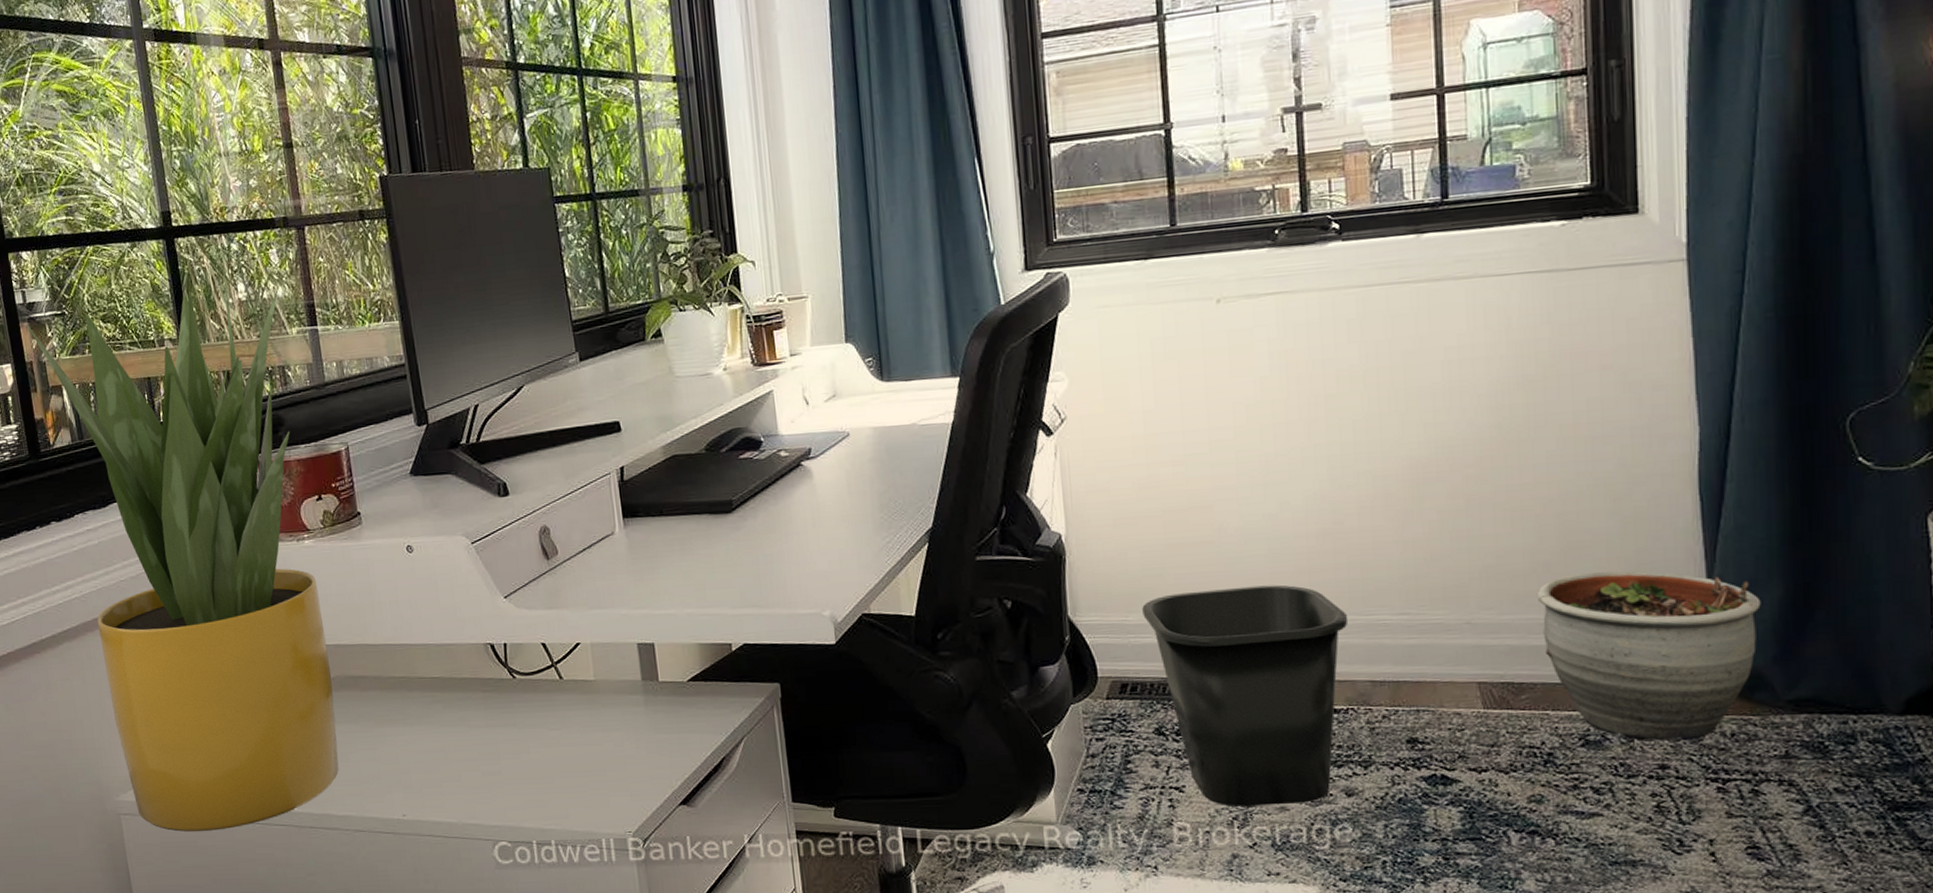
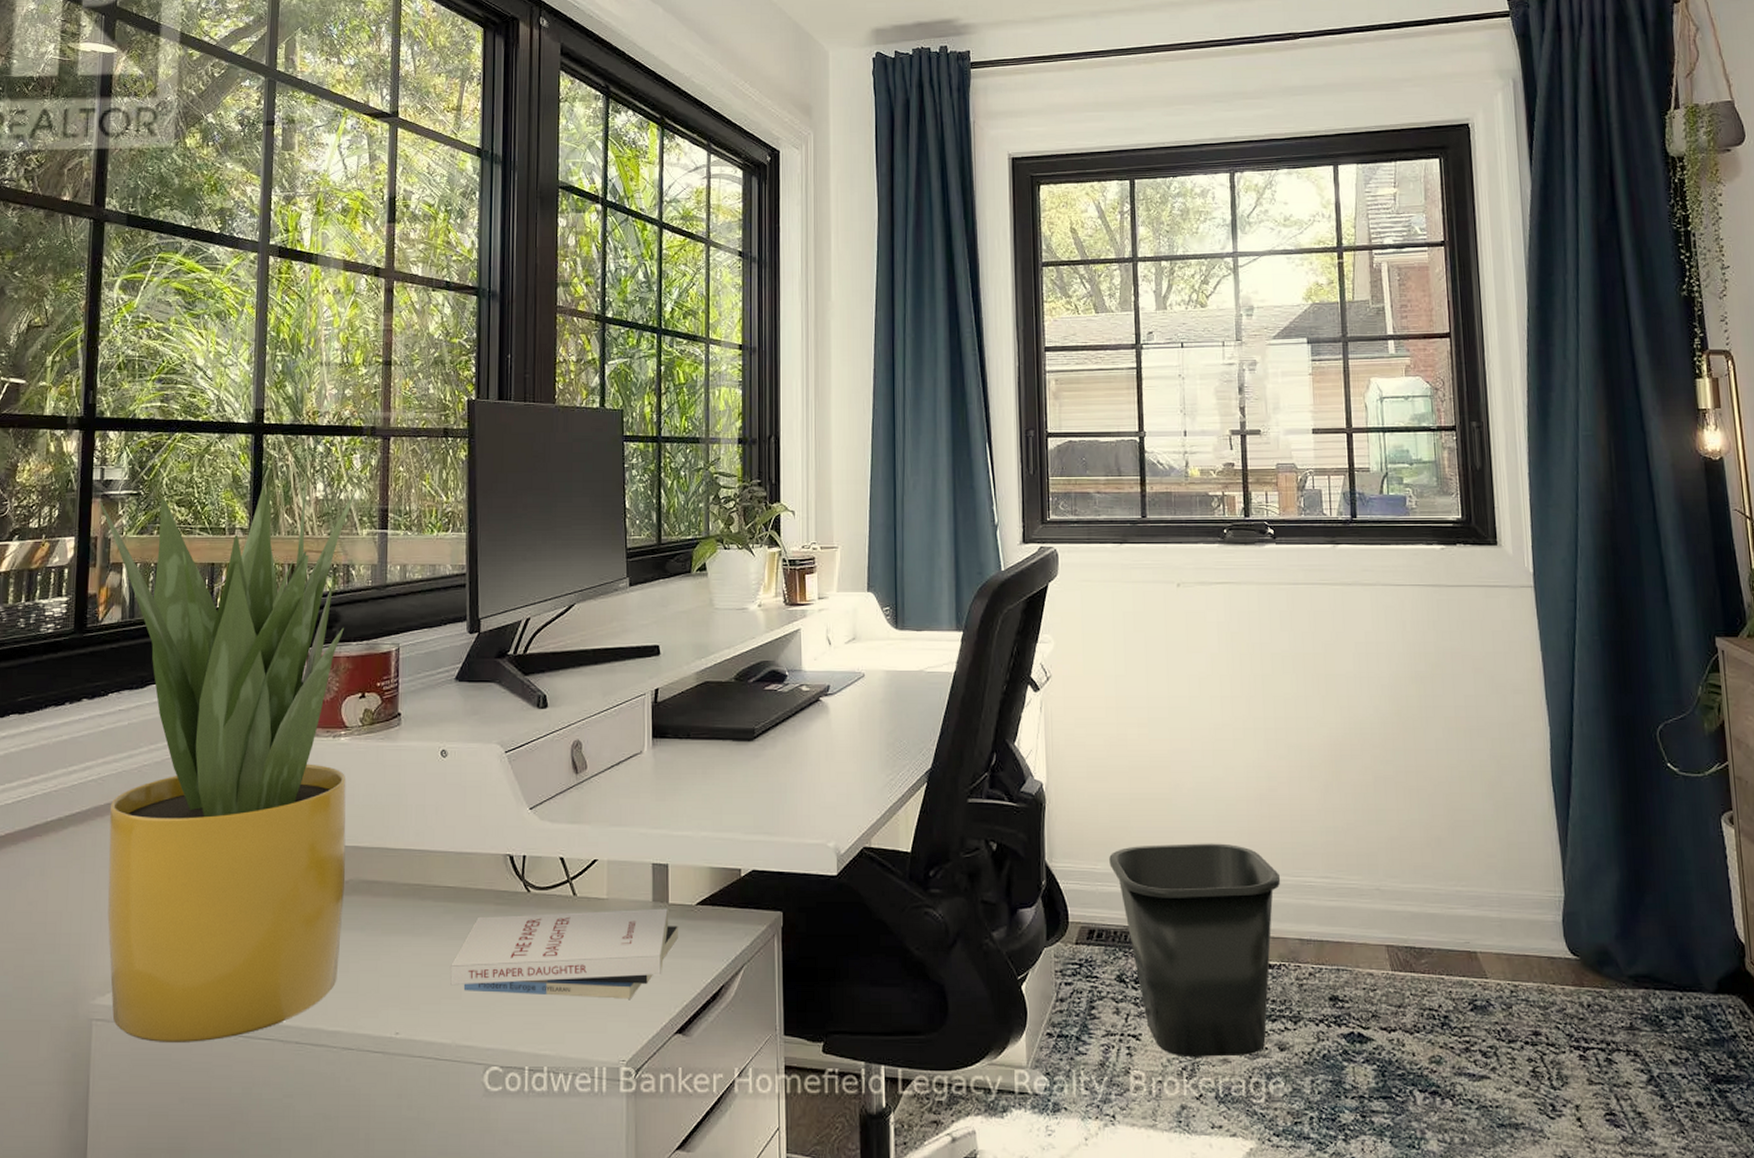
books: none [446,686,672,775] -> present [449,908,678,999]
planter pot: present [1536,570,1761,741] -> none [1431,849,1604,1009]

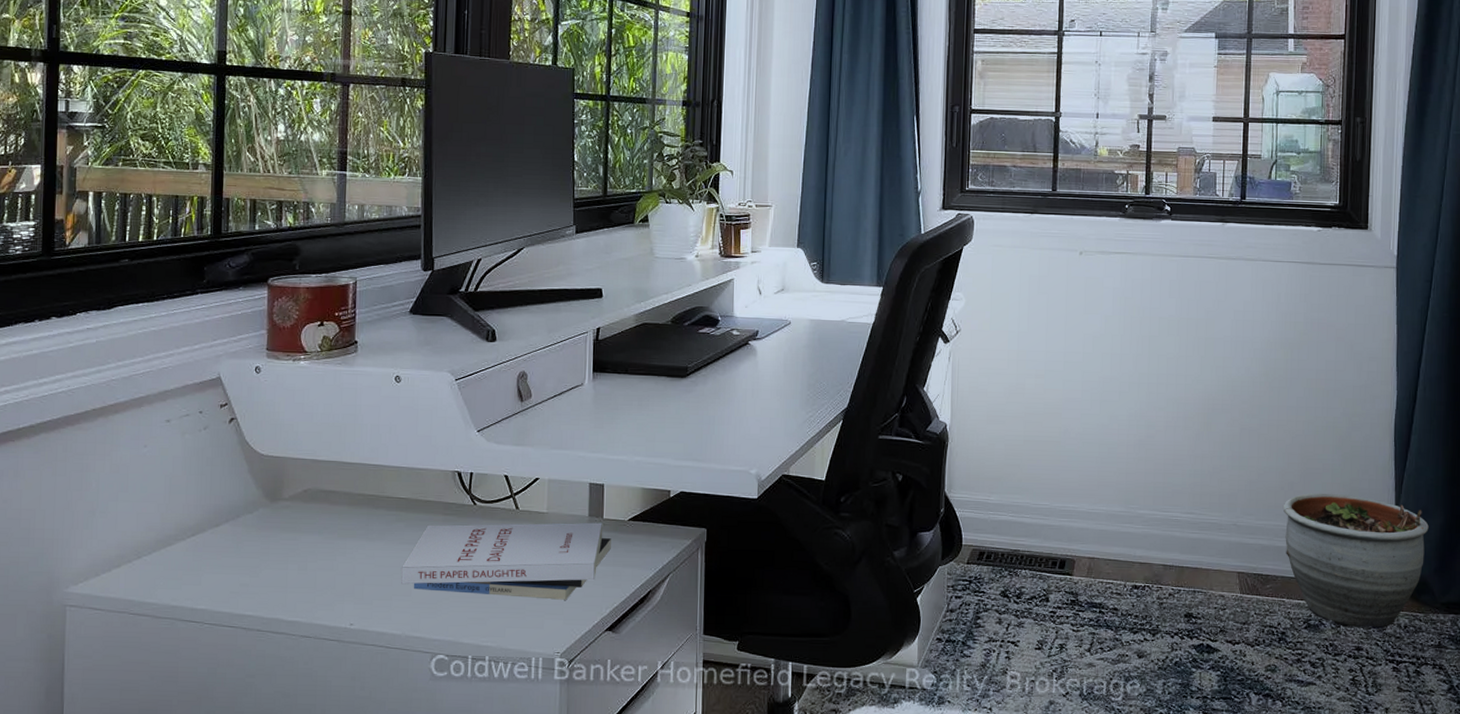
planter: present [98,469,357,1042] -> none [64,110,317,628]
waste bin: present [1109,843,1281,1057] -> none [1002,480,1151,662]
planter pot: none [1431,849,1604,1009] -> present [1282,493,1429,629]

